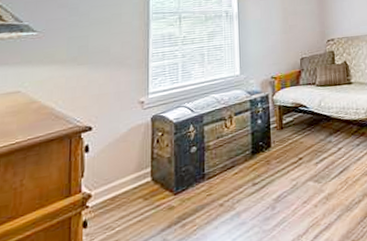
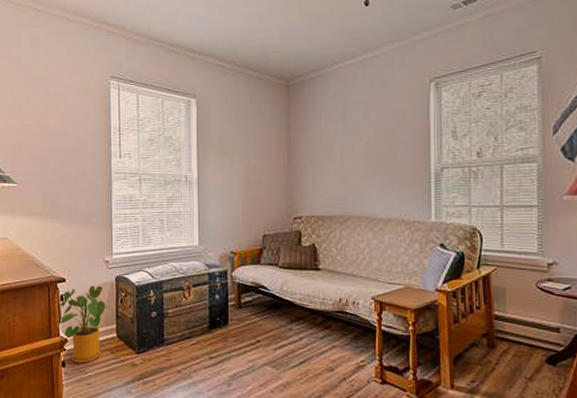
house plant: none [83,129,146,220] -> present [60,285,111,363]

